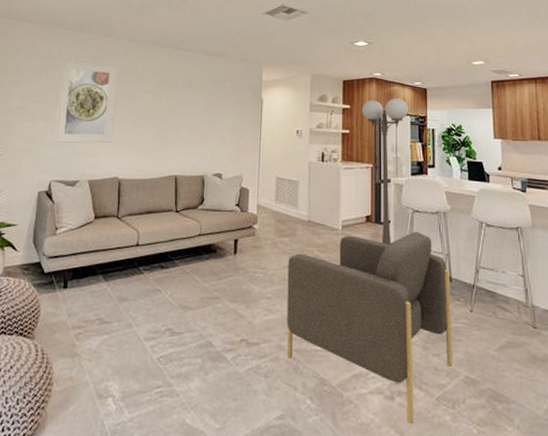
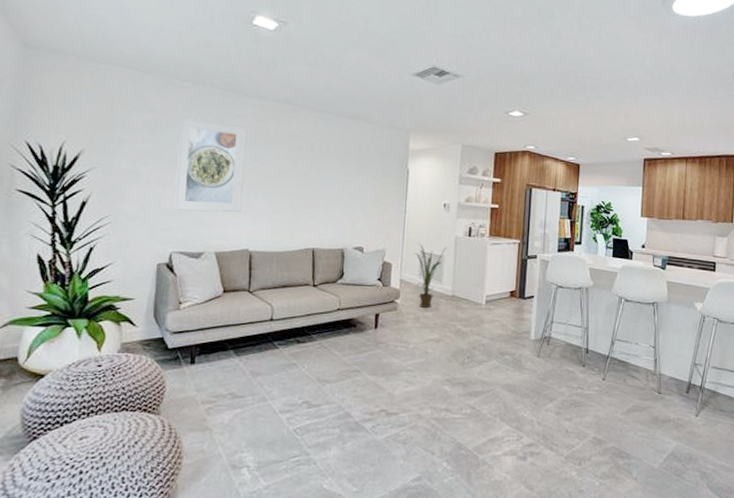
house plant: none [270,169,302,233] -> present [414,243,447,308]
armchair: present [287,231,453,425] -> none [426,305,587,480]
floor lamp: present [362,98,409,244] -> none [513,173,561,318]

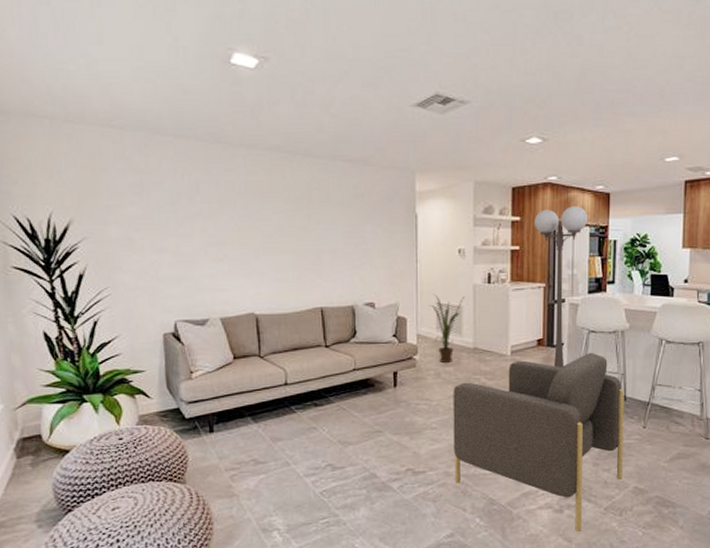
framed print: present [173,116,247,213] -> none [165,174,242,277]
armchair: none [426,305,587,480] -> present [453,352,624,532]
floor lamp: none [513,173,561,318] -> present [535,206,589,368]

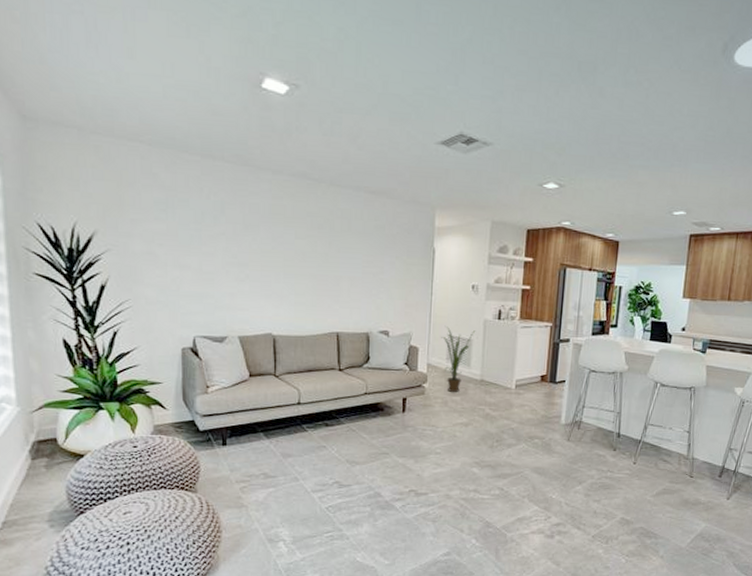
armchair: present [453,352,624,532] -> none [455,390,619,557]
floor lamp: present [535,206,589,368] -> none [546,251,598,403]

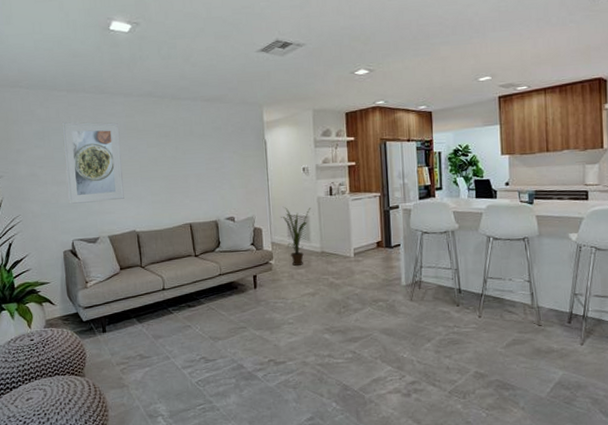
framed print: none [191,193,263,296] -> present [61,121,124,204]

